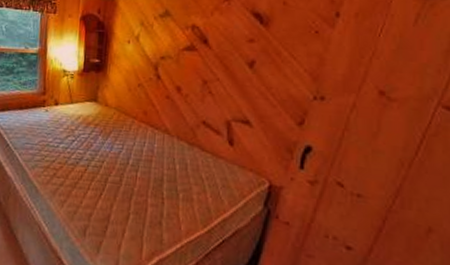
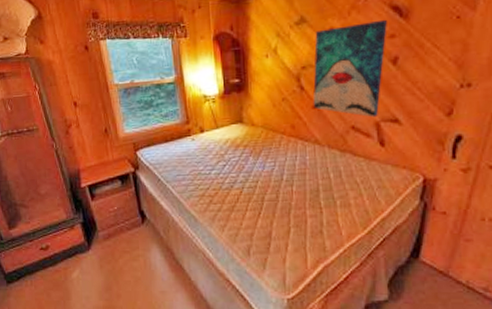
wall art: none [167,24,247,116] -> present [313,19,387,118]

